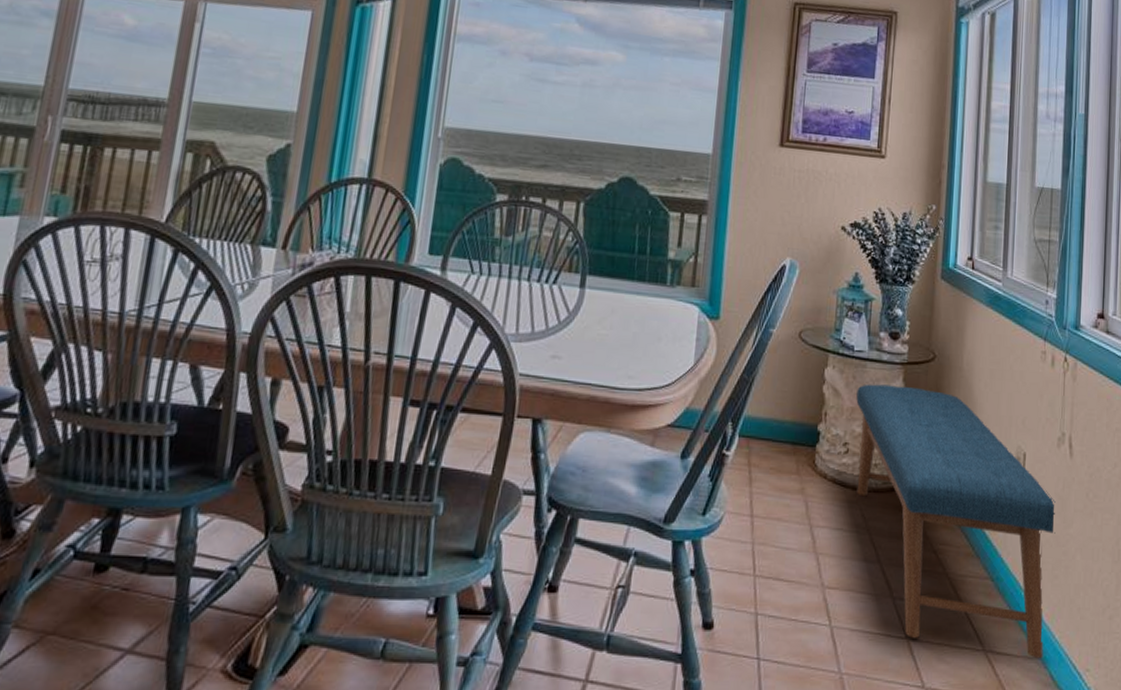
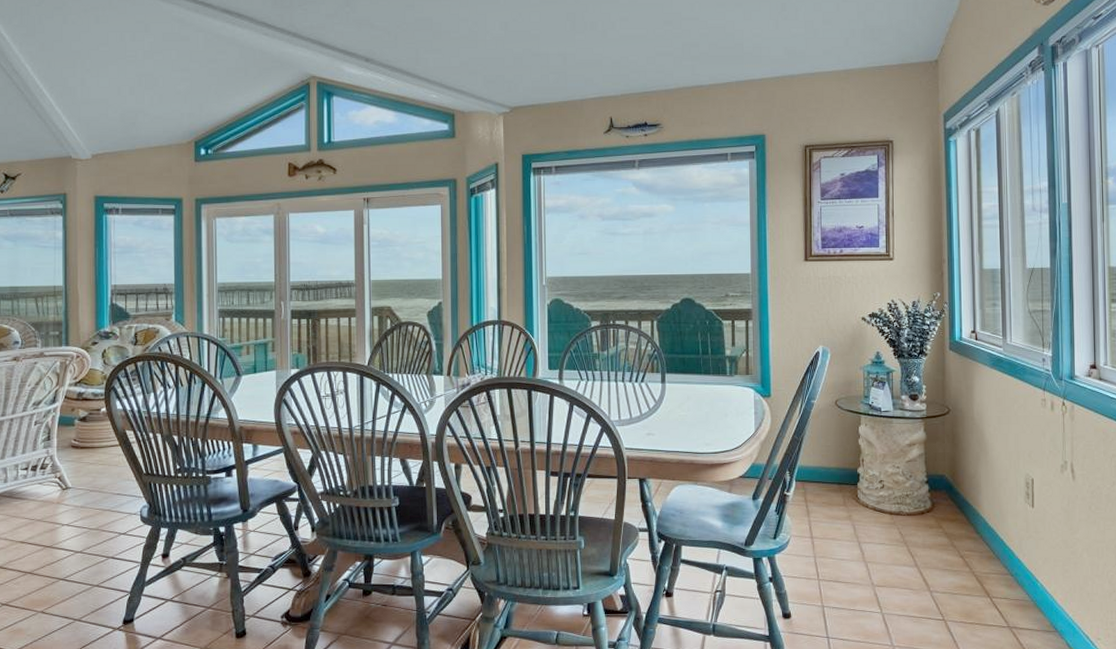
bench: present [856,384,1055,659] -> none [886,435,1064,632]

